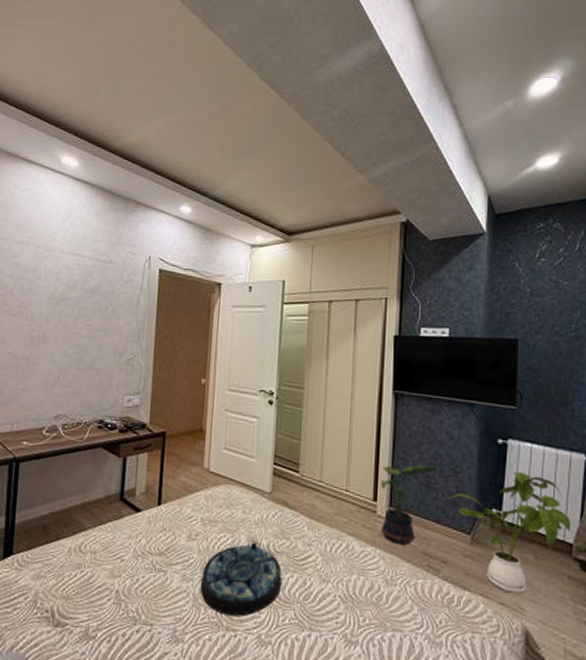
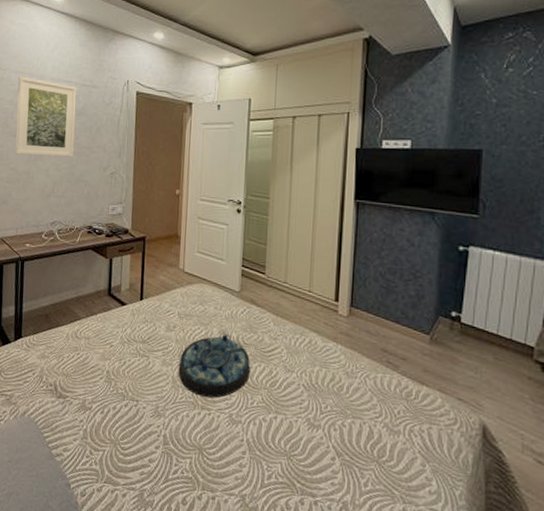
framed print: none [14,247,90,341] -> present [15,76,77,157]
potted plant: present [380,465,440,545] -> none [342,269,400,342]
house plant: present [447,472,571,594] -> none [407,277,533,391]

